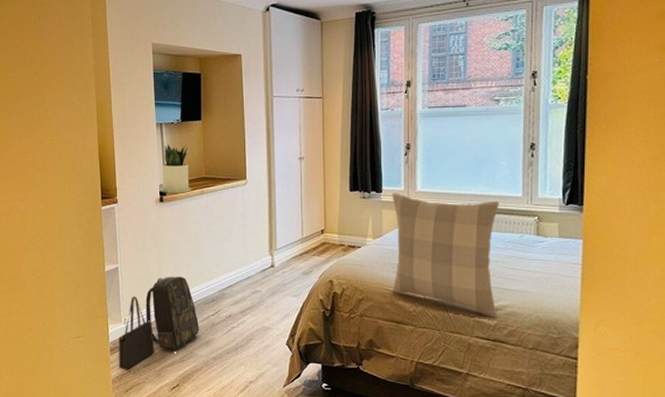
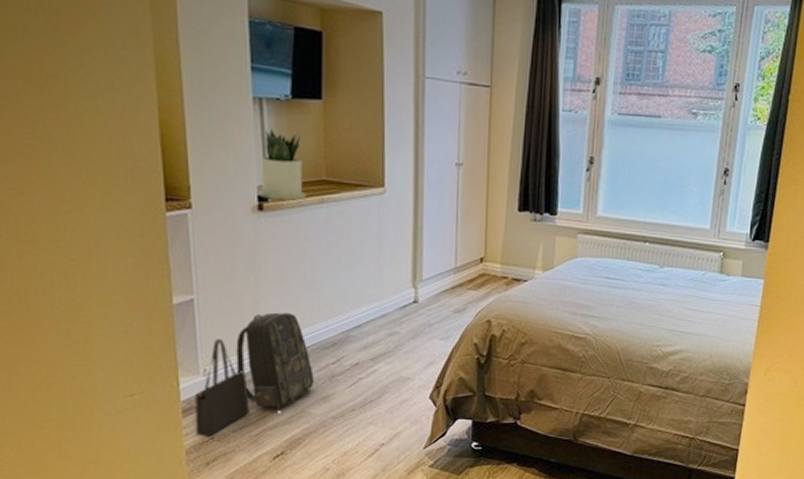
pillow: present [392,193,499,317] -> none [561,216,686,363]

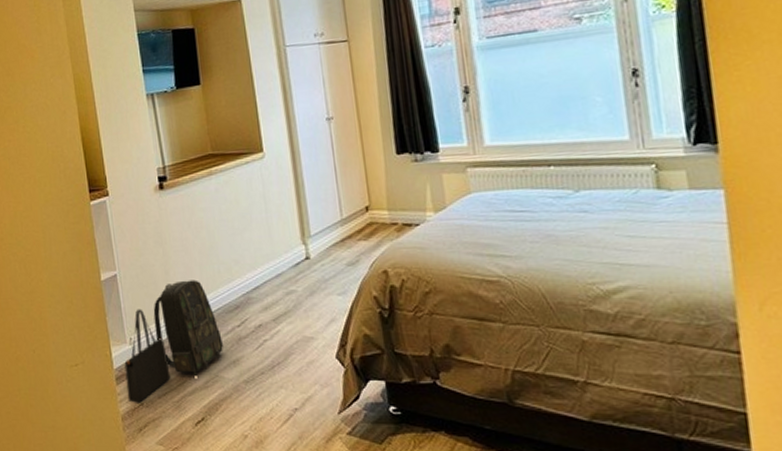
planter: present [257,129,307,202] -> none [157,116,197,179]

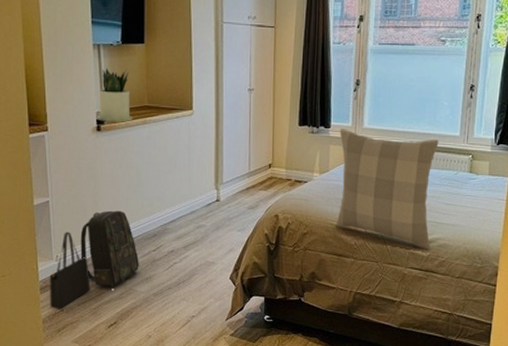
planter: none [157,116,197,179] -> present [96,68,133,124]
pillow: none [452,149,617,303] -> present [336,129,439,249]

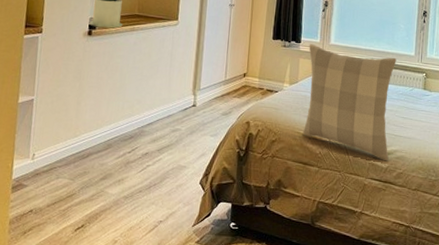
tote bag: present [49,231,91,309] -> none [19,130,64,210]
backpack: present [80,210,140,289] -> none [56,111,114,190]

